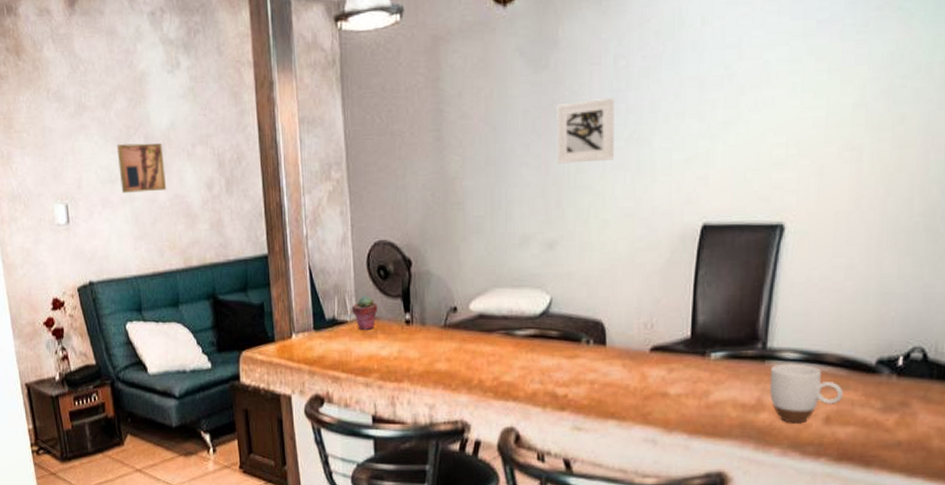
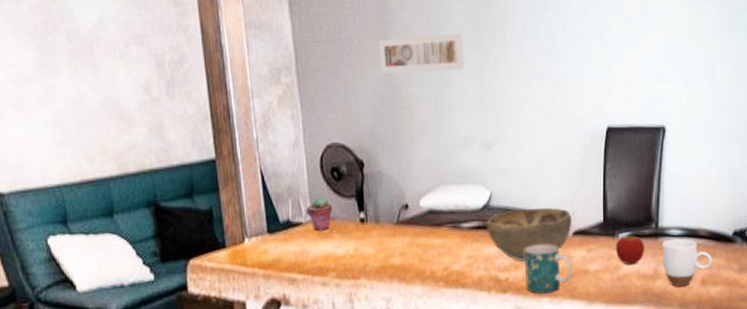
wall art: present [116,143,167,193] -> none [31,40,96,94]
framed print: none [431,119,527,167] -> present [378,33,465,74]
decorative bowl: none [544,317,649,378] -> present [486,207,572,262]
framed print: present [556,97,615,164] -> none [488,18,536,74]
mug: none [587,359,648,416] -> present [524,244,573,294]
apple: none [705,356,746,391] -> present [615,236,645,265]

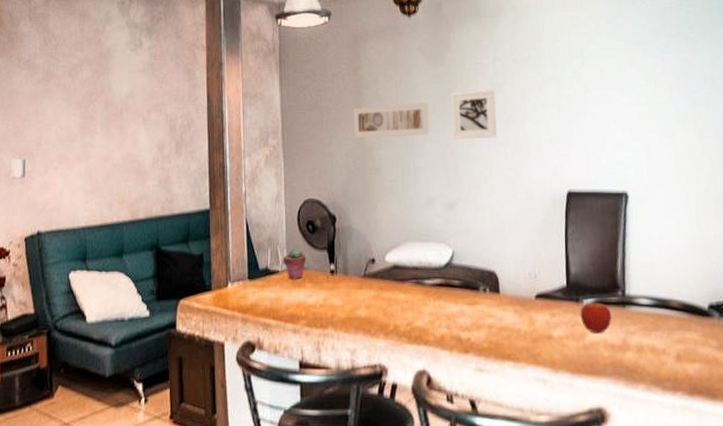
decorative bowl: present [486,207,572,262] -> none [448,268,534,323]
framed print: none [488,18,536,74] -> present [451,89,497,139]
mug: present [524,244,573,294] -> none [486,306,536,357]
mug: present [661,238,713,287] -> none [630,308,688,361]

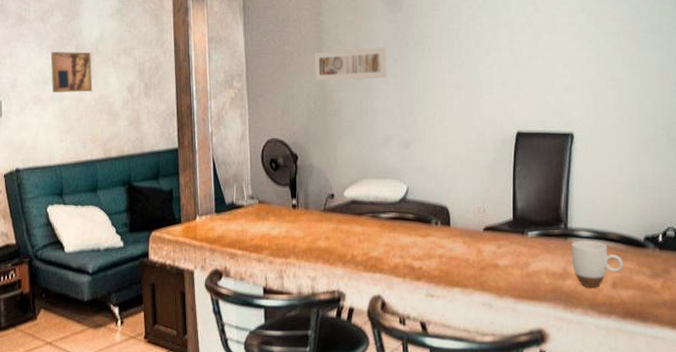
wall art: none [78,108,121,151] -> present [50,52,93,93]
potted succulent: present [283,248,307,279] -> none [248,184,270,213]
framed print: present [451,89,497,139] -> none [408,34,451,82]
apple: present [580,302,612,333] -> none [525,235,554,263]
mug: none [630,308,688,361] -> present [571,240,624,288]

